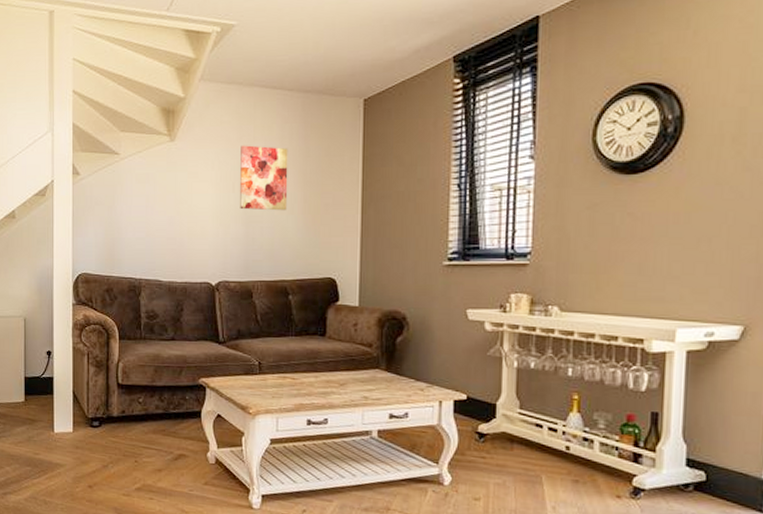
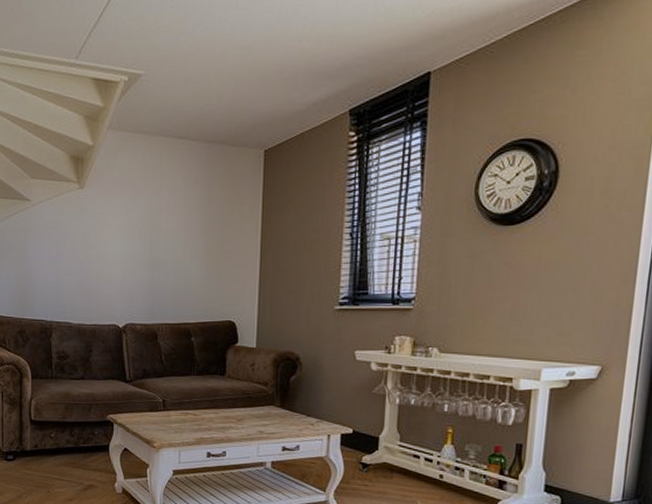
wall art: present [240,145,288,211] -> none [146,193,192,257]

